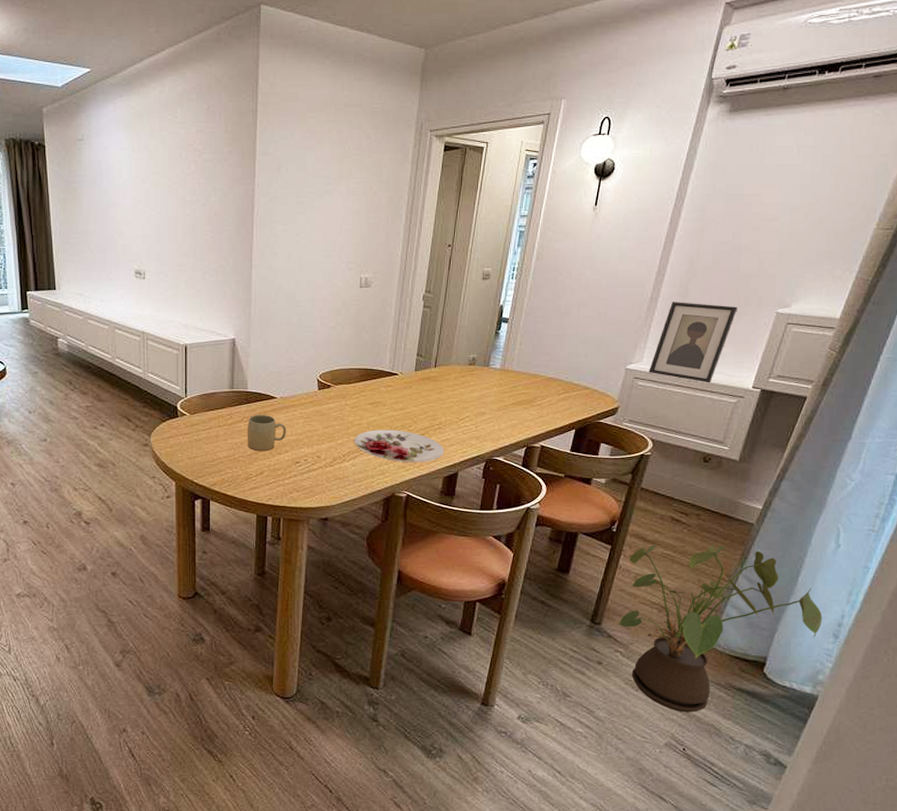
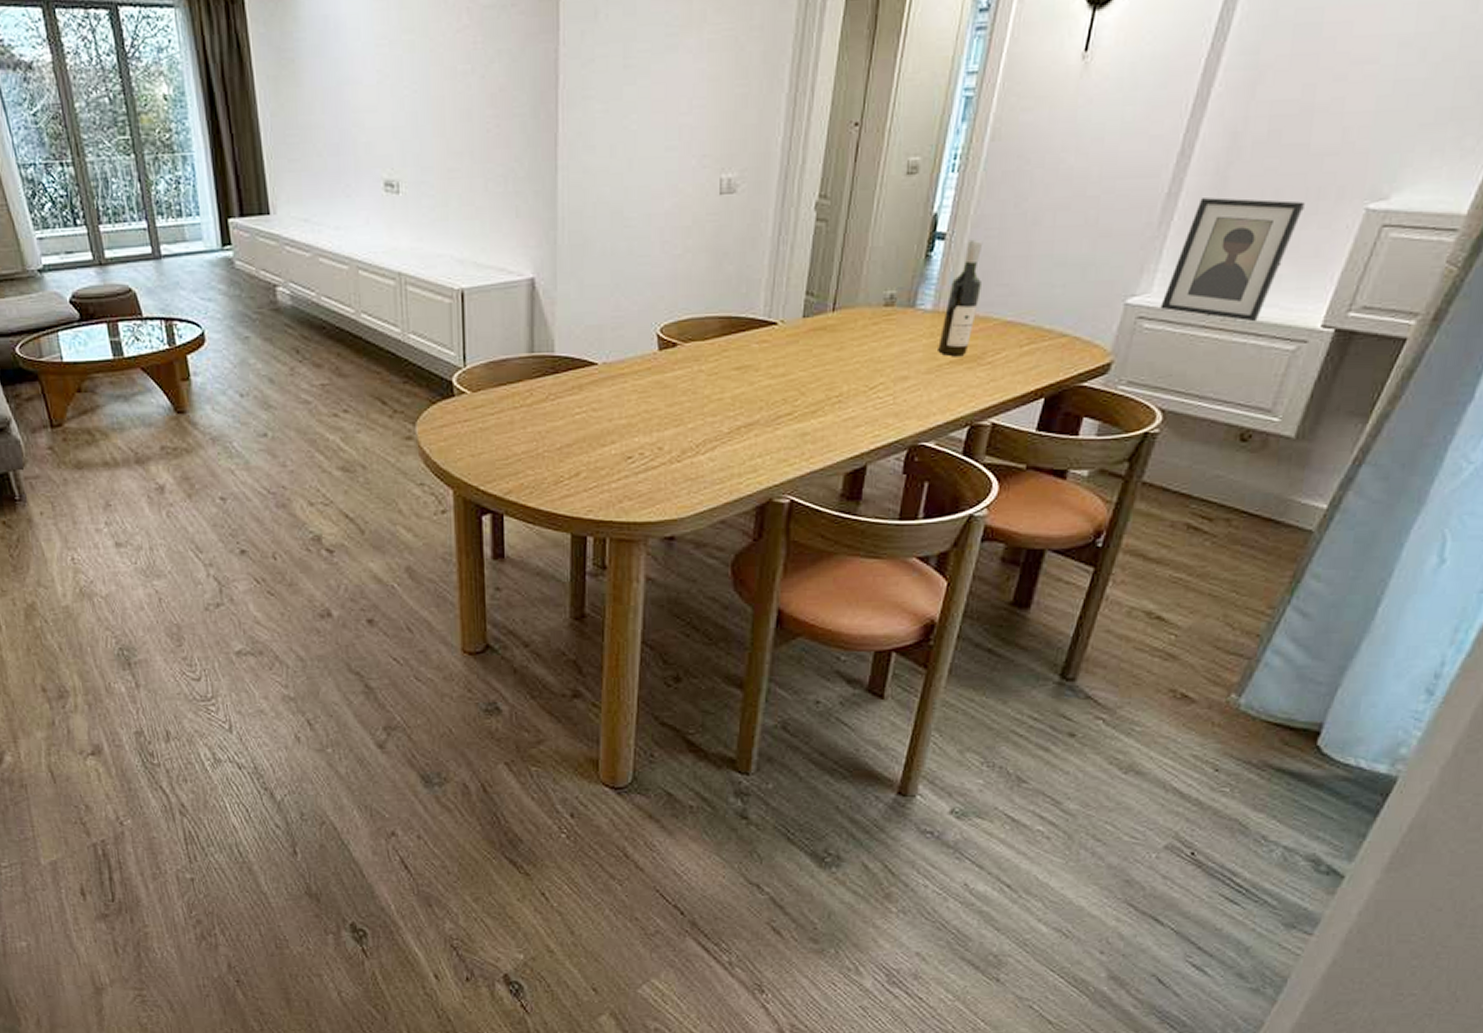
mug: present [247,415,287,452] -> none [554,389,613,444]
plate: present [354,430,444,463] -> none [712,406,846,454]
bottle: none [504,323,533,399] -> present [938,239,984,356]
house plant: present [618,543,823,712] -> none [1101,563,1411,802]

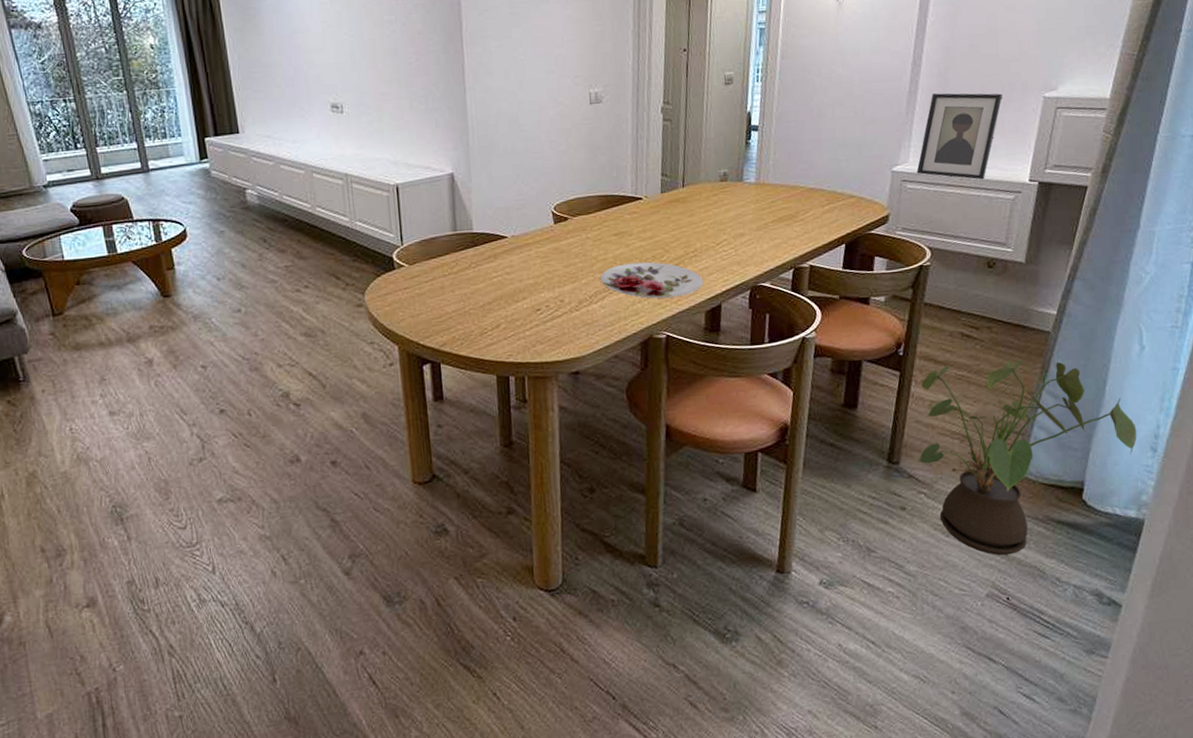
plate: none [712,406,846,454] -> present [600,262,703,299]
bottle: present [938,239,984,356] -> none [763,129,789,216]
house plant: none [1101,563,1411,802] -> present [918,360,1137,556]

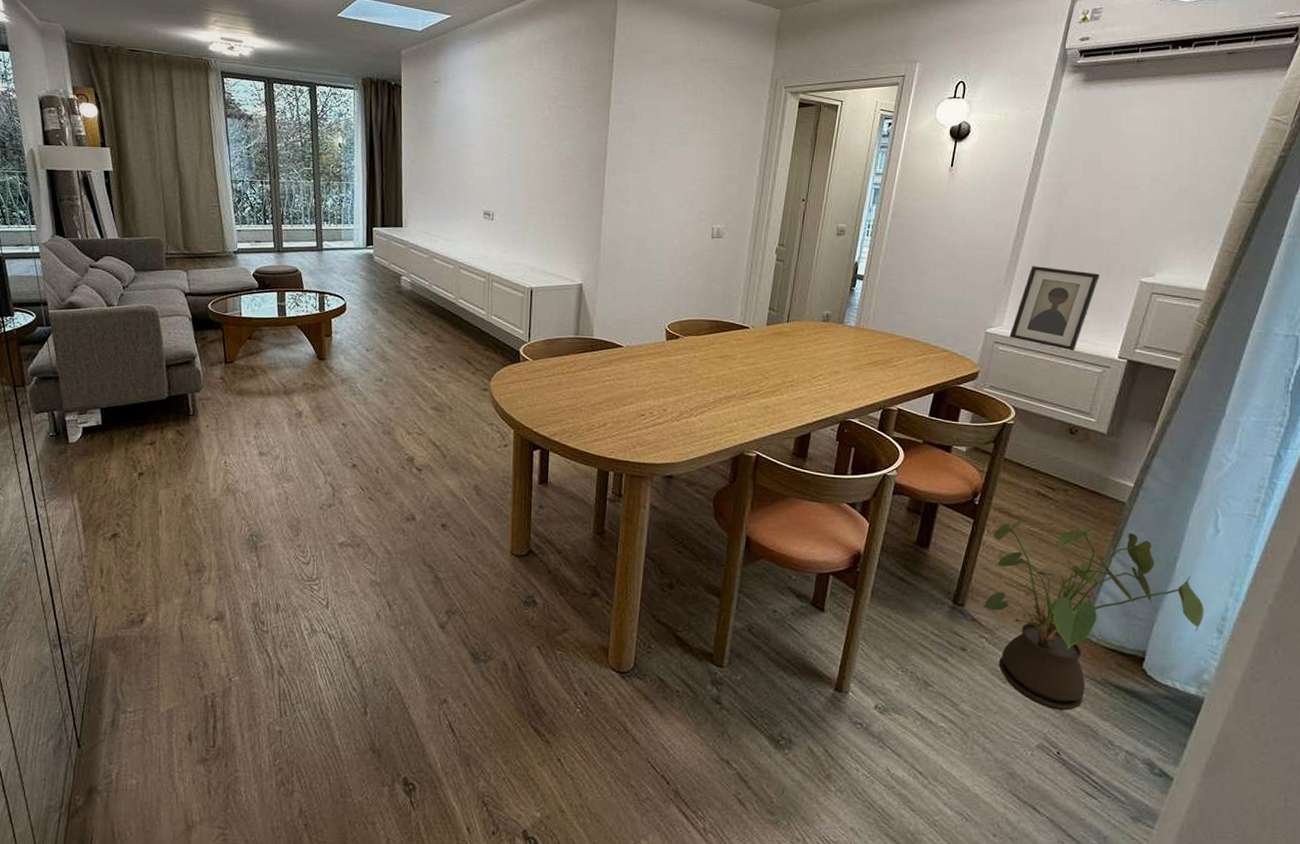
plate: present [600,262,703,299] -> none [702,384,796,421]

